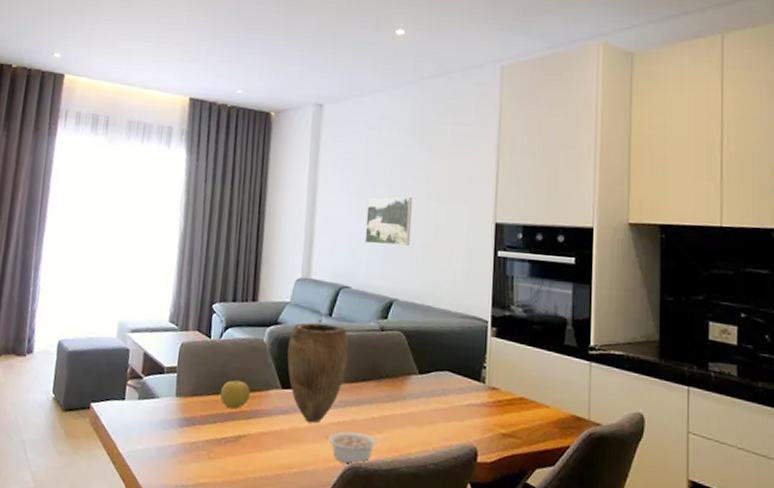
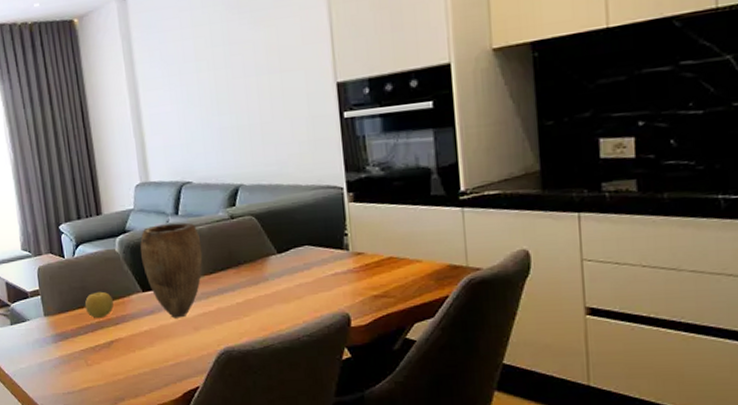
legume: present [328,431,387,465] -> none [197,319,255,350]
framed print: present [364,197,412,246] -> none [193,76,247,134]

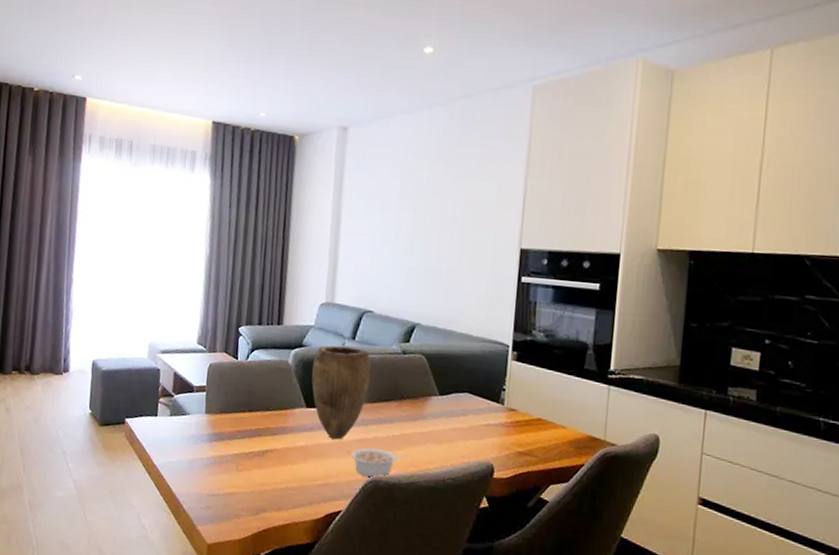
fruit: present [84,291,114,318] -> none [247,399,276,426]
legume: none [197,319,255,350] -> present [351,448,407,478]

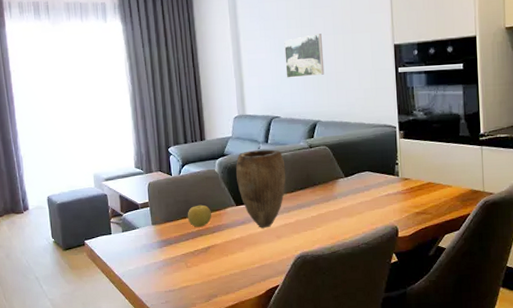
fruit: none [247,399,276,426] -> present [187,204,211,227]
legume: present [351,448,407,478] -> none [279,229,326,255]
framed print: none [388,222,437,271] -> present [284,34,325,78]

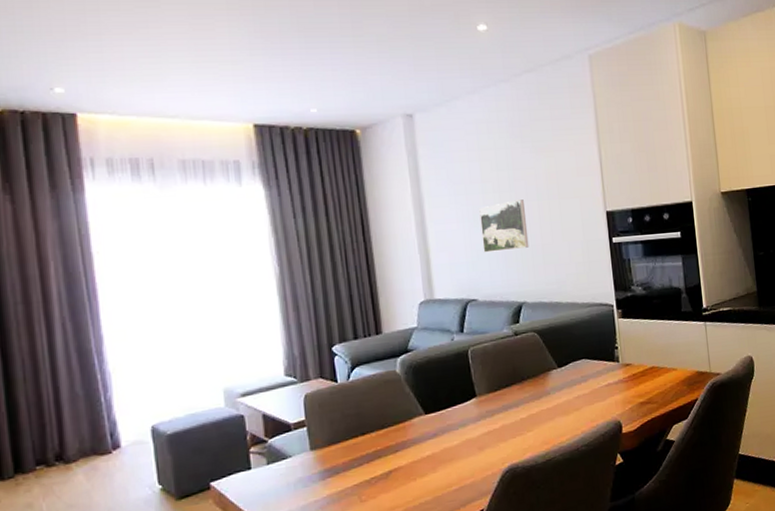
fruit: present [187,204,211,227] -> none [359,417,393,447]
vase: present [235,149,286,228] -> none [423,340,488,440]

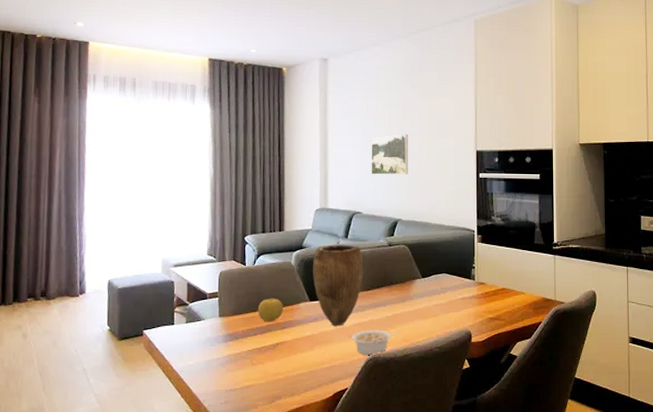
fruit: none [359,417,393,447] -> present [257,298,283,321]
vase: none [423,340,488,440] -> present [312,245,364,326]
legume: none [482,434,538,468] -> present [352,330,399,356]

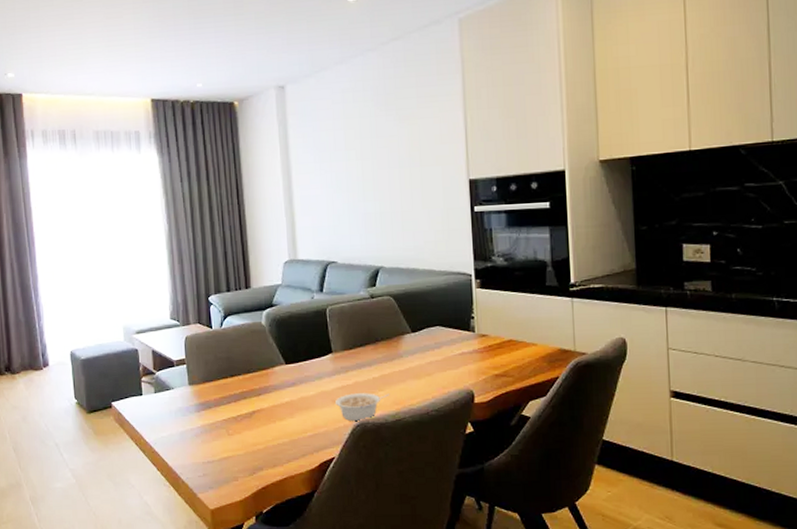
fruit: present [257,298,283,321] -> none [229,362,257,388]
vase: present [312,245,364,326] -> none [285,299,344,391]
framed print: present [371,134,409,175] -> none [342,167,389,218]

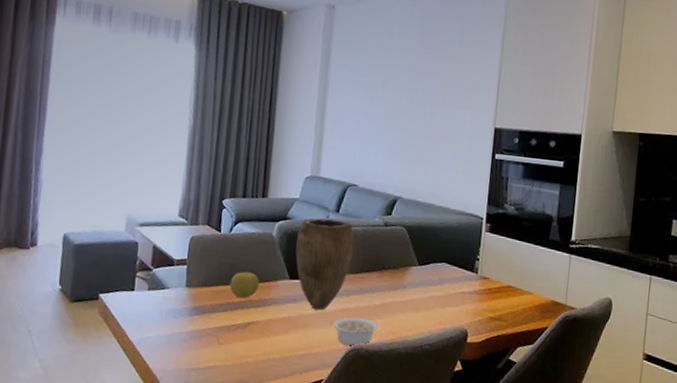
fruit: none [229,362,257,388] -> present [229,271,259,298]
vase: none [285,299,344,391] -> present [295,218,355,311]

